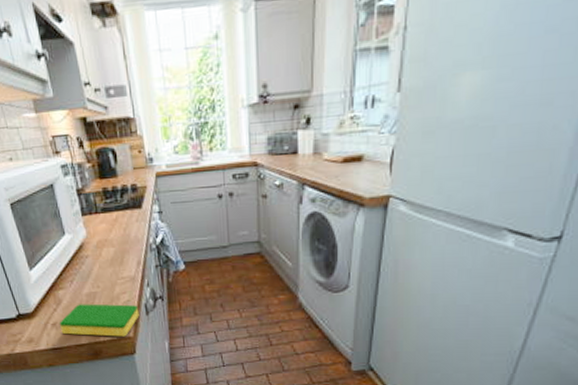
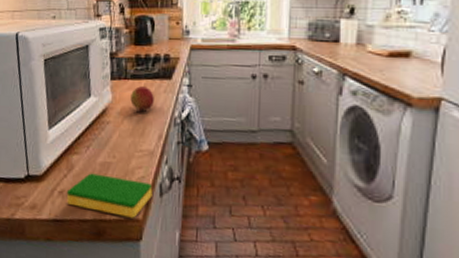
apple: none [104,218,128,242] -> present [130,86,154,111]

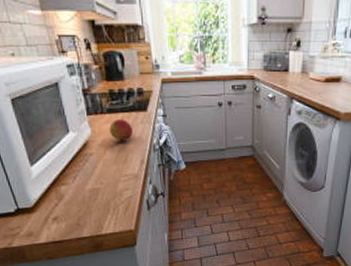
dish sponge: present [66,173,153,218] -> none [60,199,141,230]

